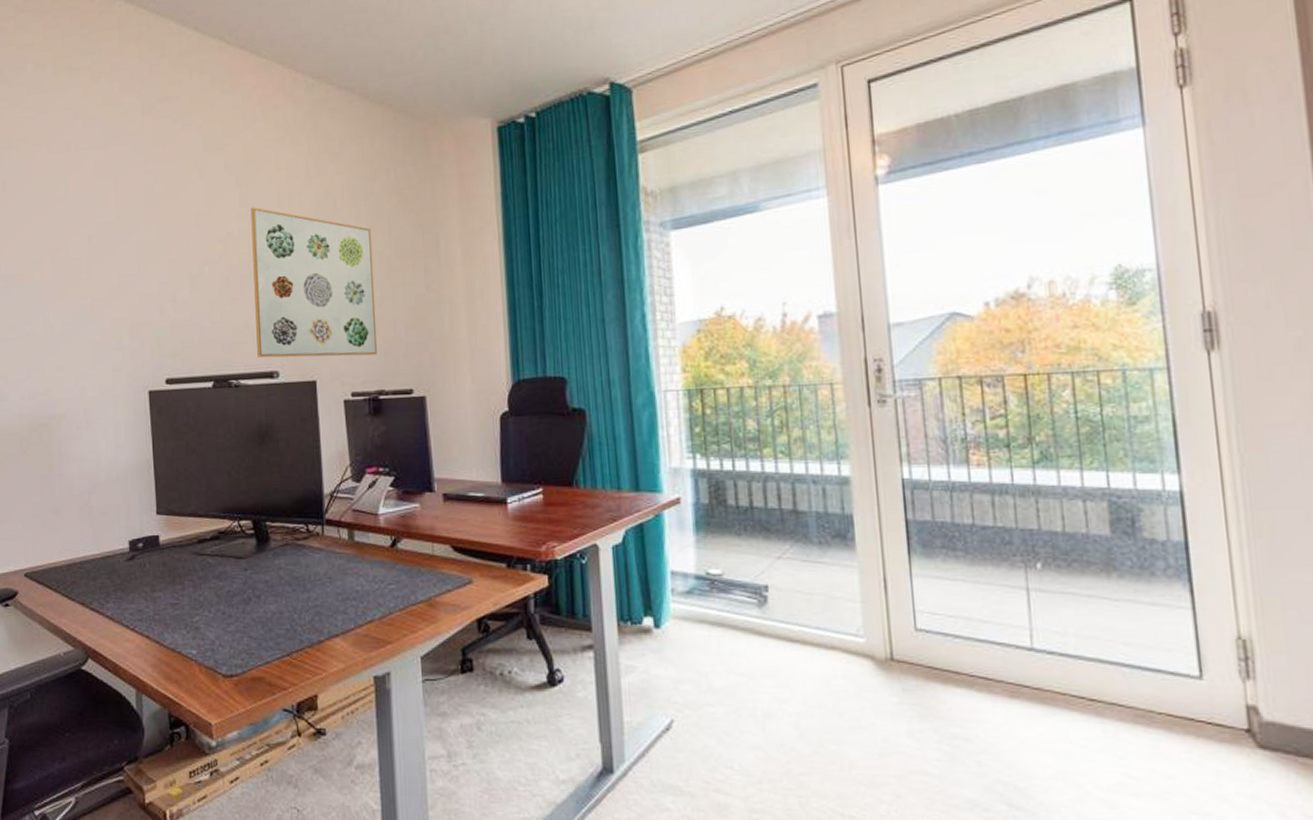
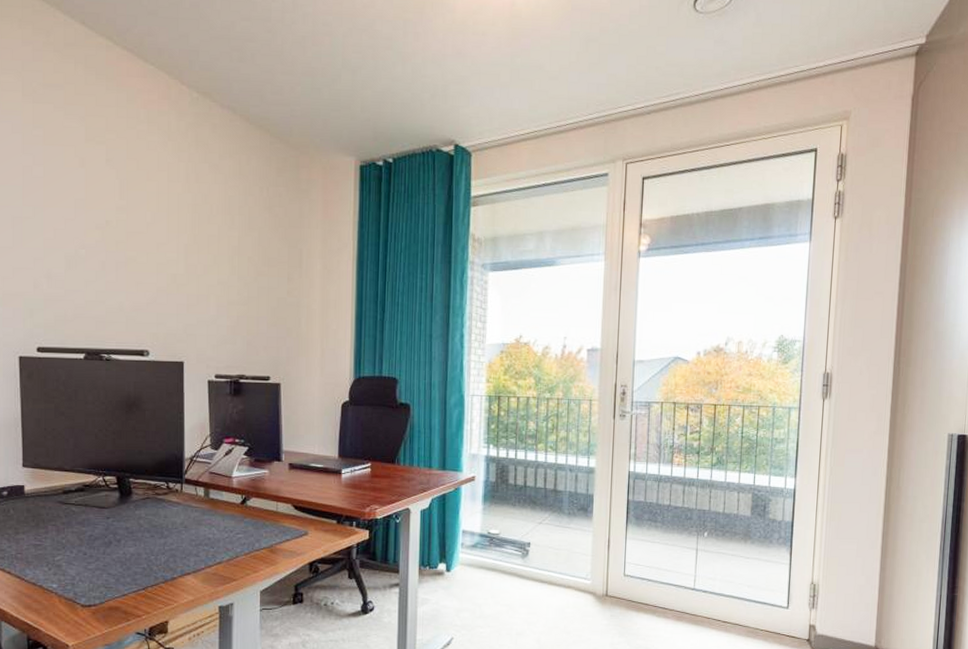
wall art: present [251,206,378,358] -> none [130,201,243,345]

